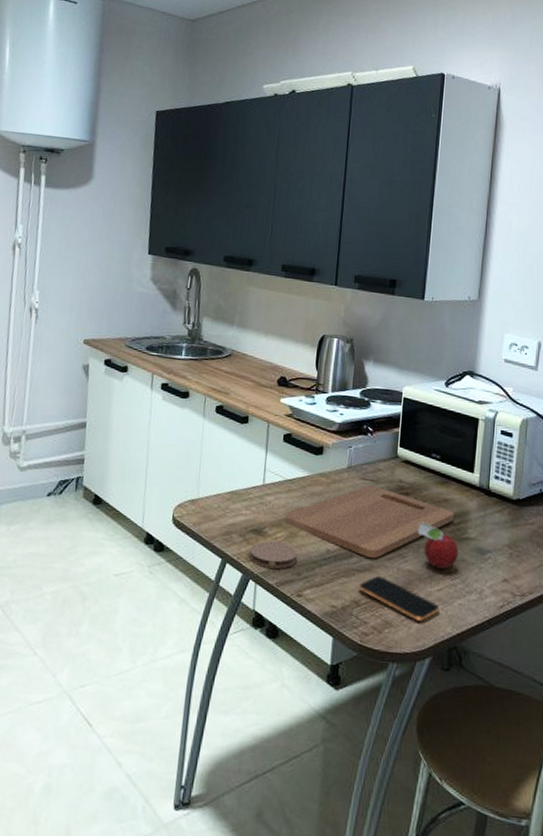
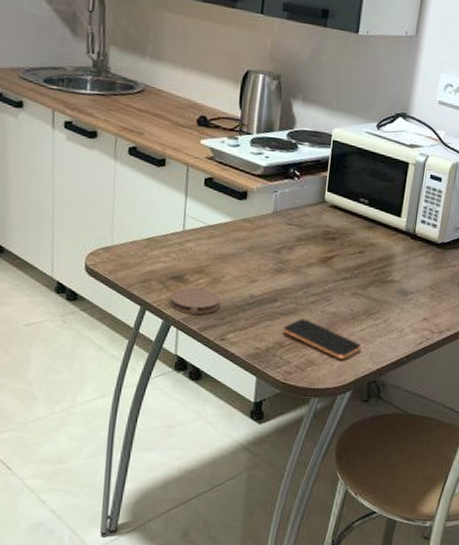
cutting board: present [284,485,455,559] -> none [206,230,380,303]
fruit: present [417,521,459,569] -> none [342,265,383,310]

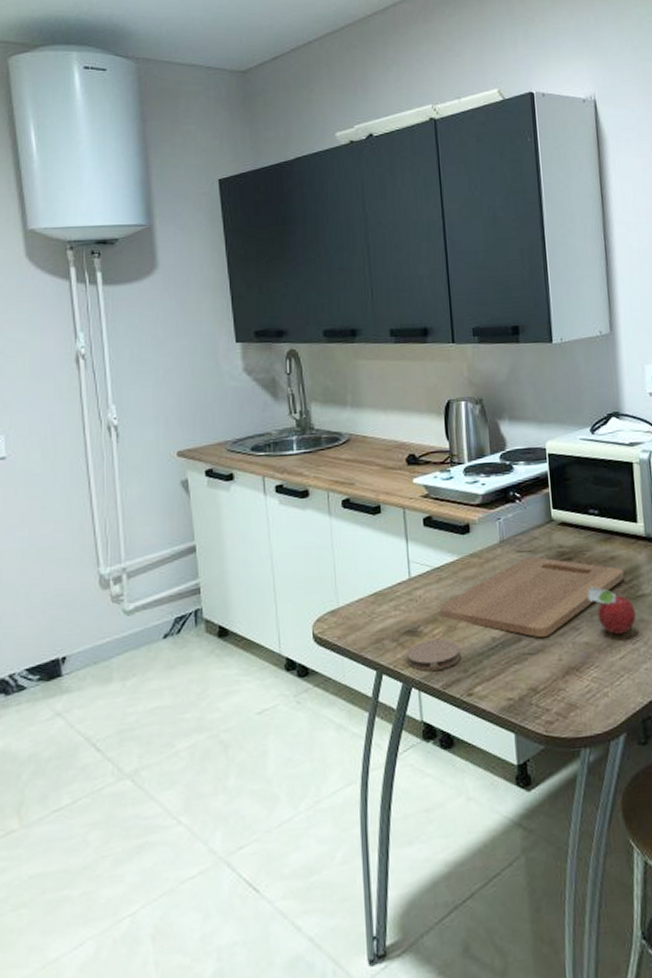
cutting board: none [206,230,380,303] -> present [439,556,625,638]
smartphone: present [282,319,362,359] -> none [533,655,626,697]
fruit: none [342,265,383,310] -> present [587,586,636,635]

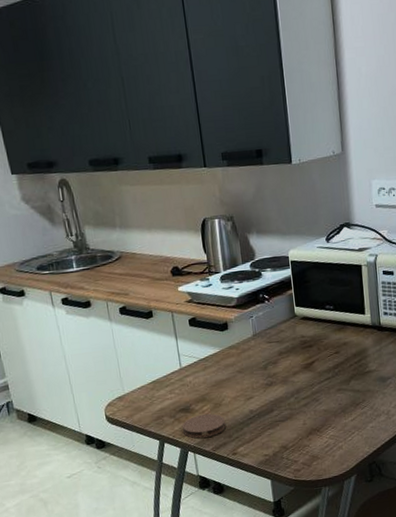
cutting board: present [439,556,625,638] -> none [206,345,355,408]
fruit: present [587,586,636,635] -> none [325,366,364,403]

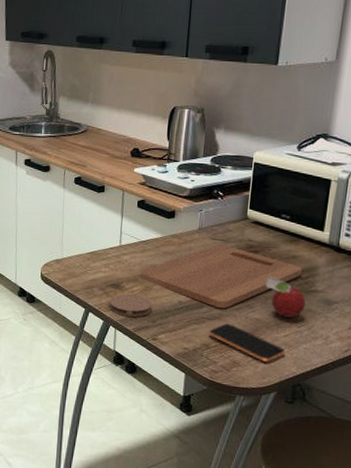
cutting board: none [206,345,355,408] -> present [140,244,303,309]
smartphone: none [283,420,356,449] -> present [208,323,285,362]
fruit: none [325,366,364,403] -> present [265,276,306,318]

